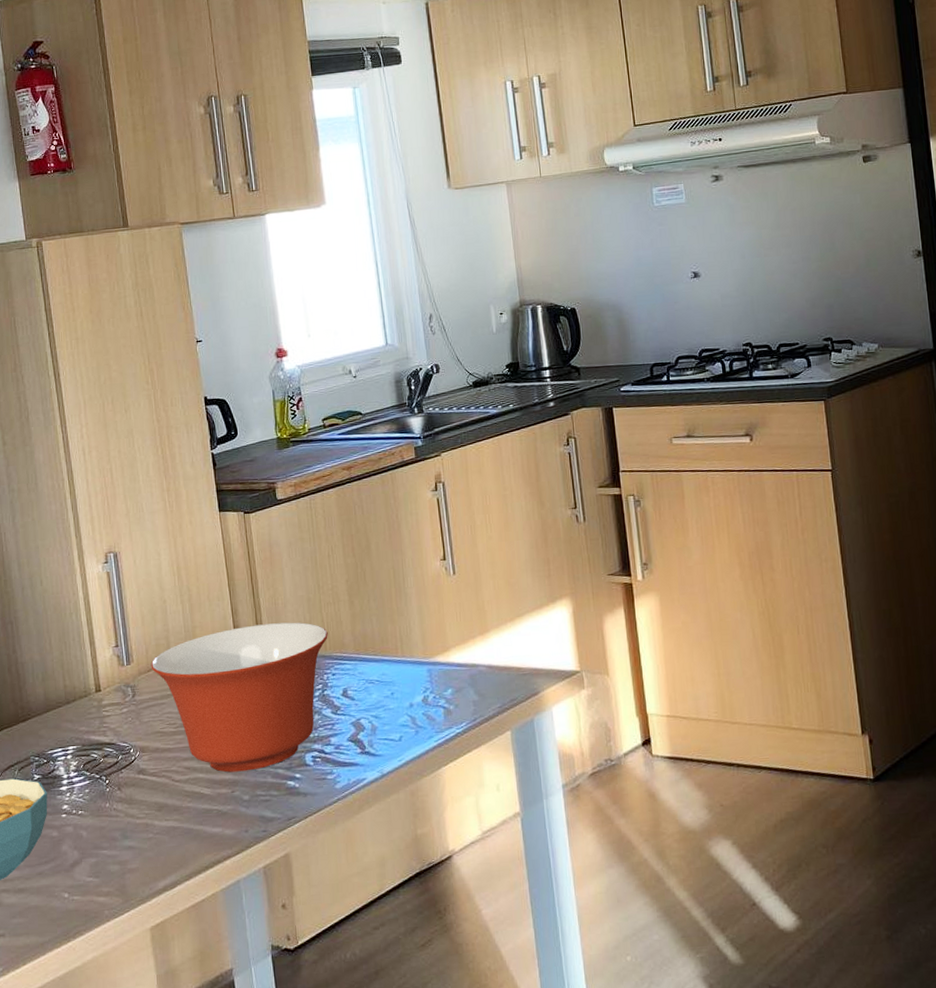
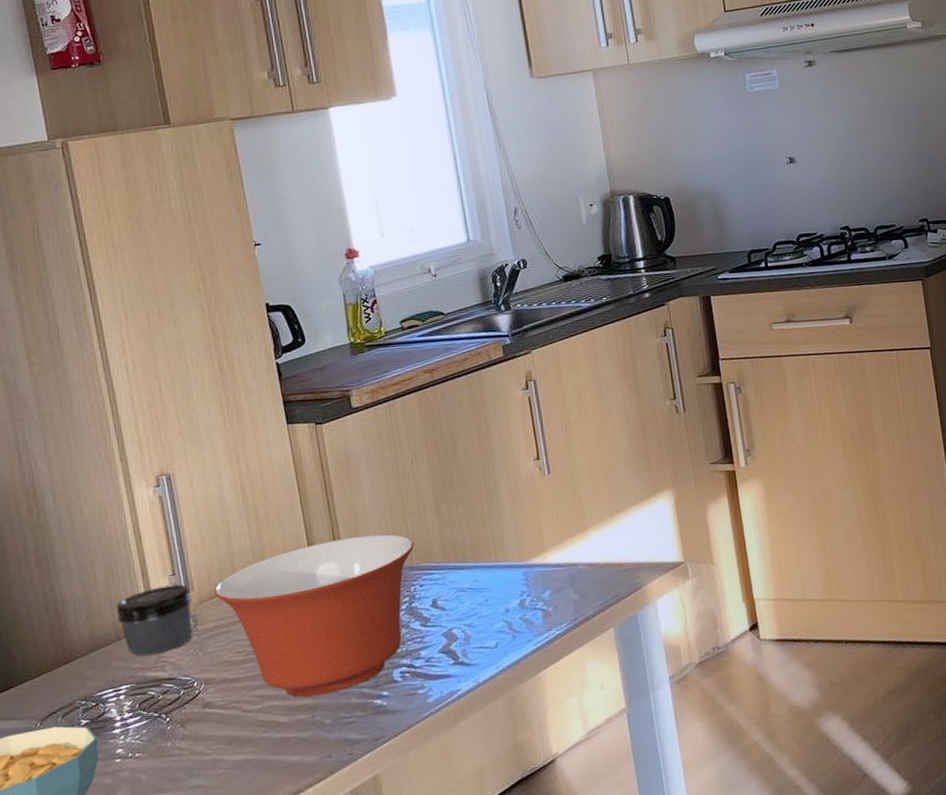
jar: none [67,655,132,720] -> present [116,584,193,656]

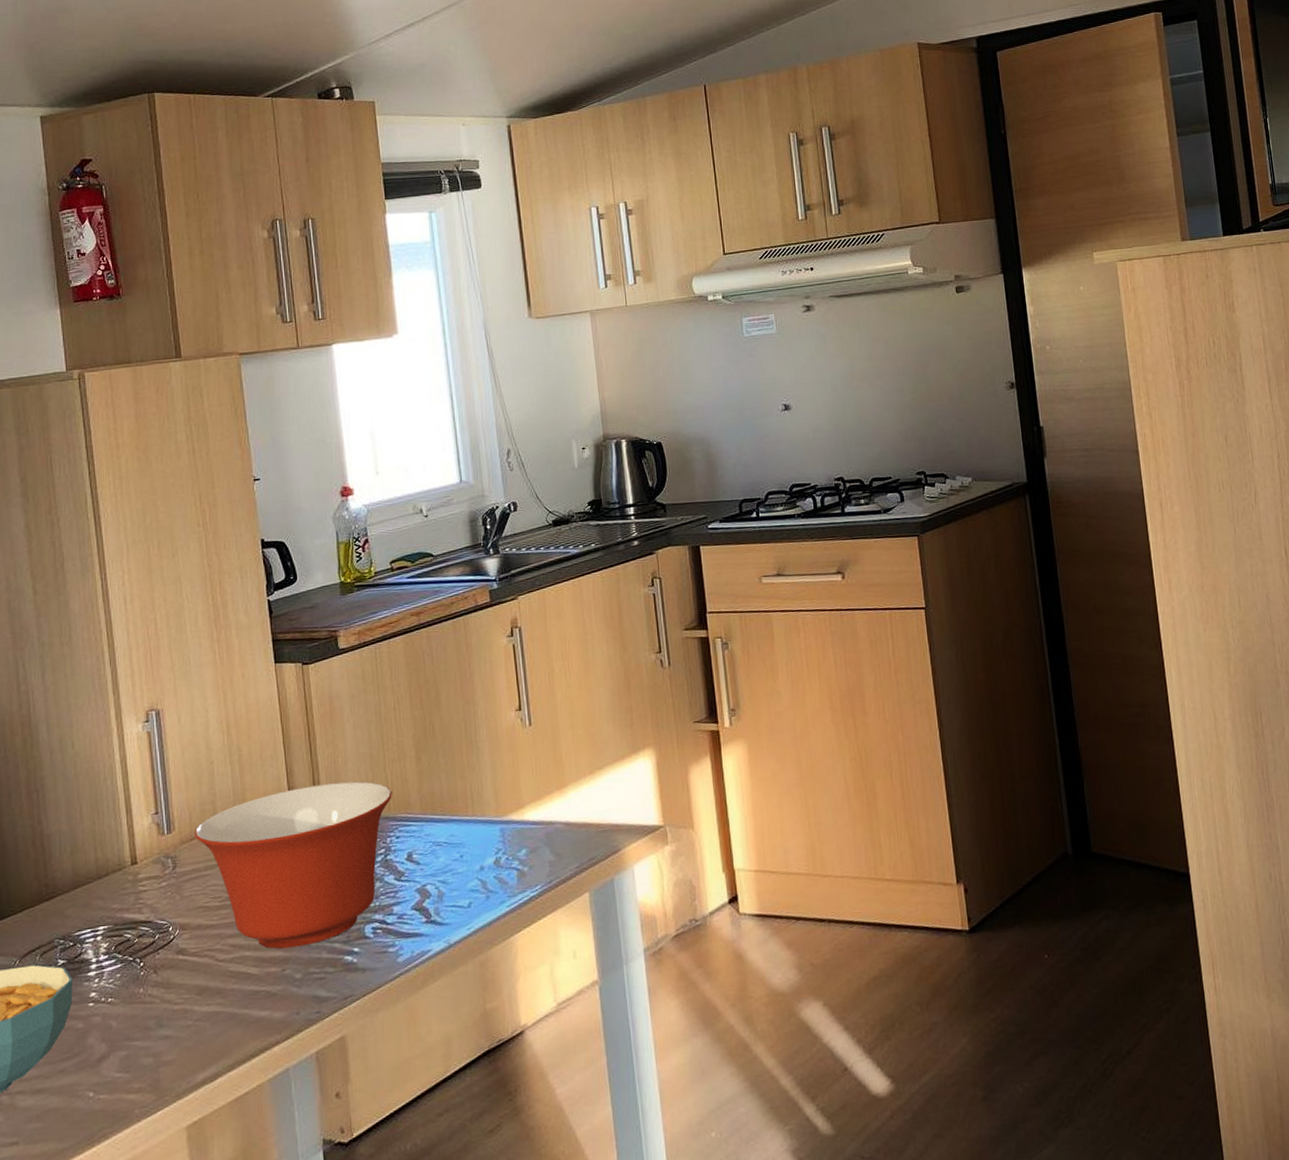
jar: present [116,584,193,656] -> none [99,823,173,897]

